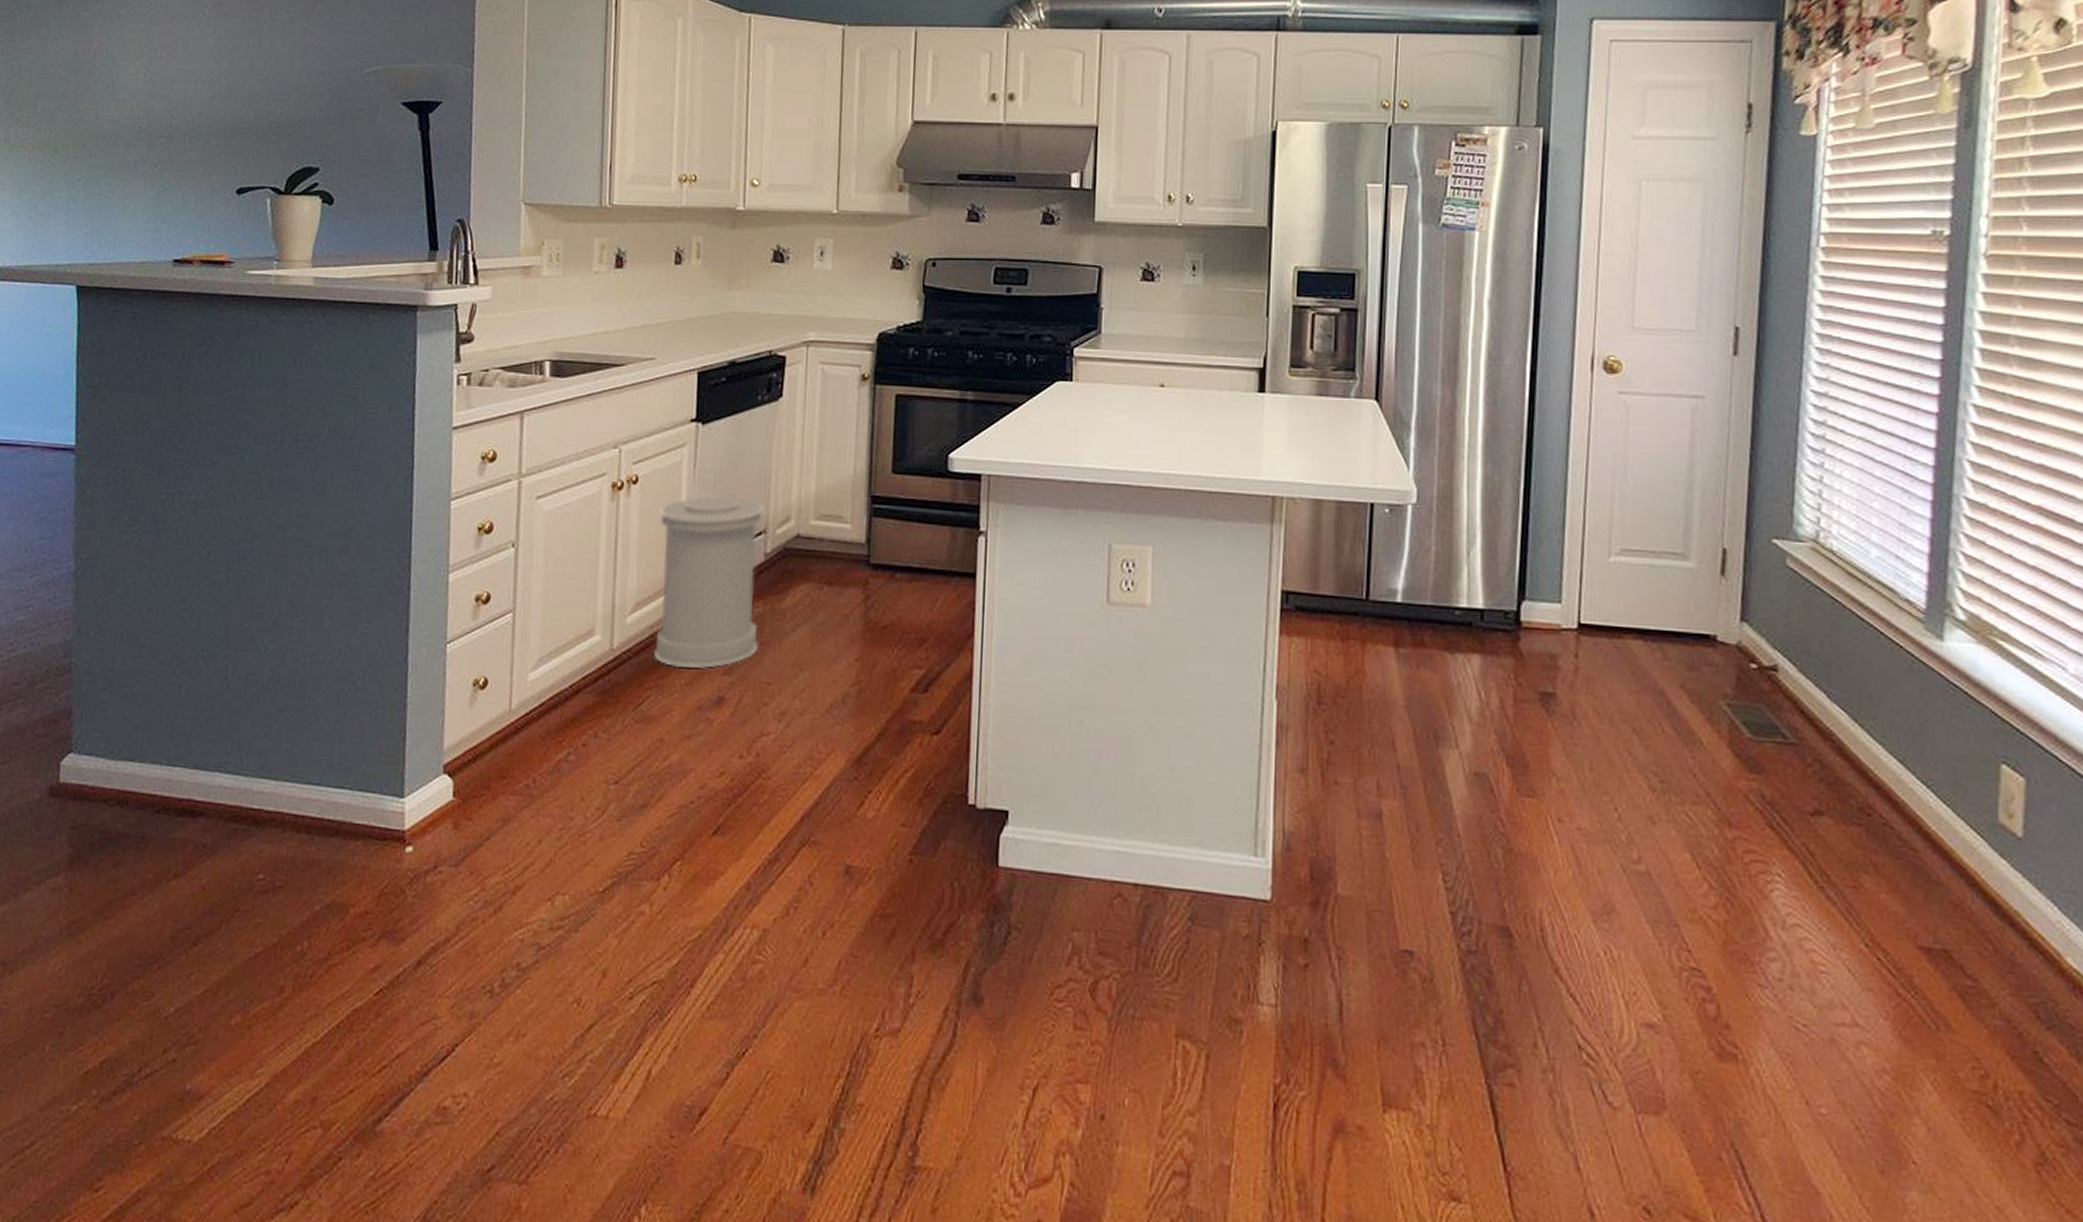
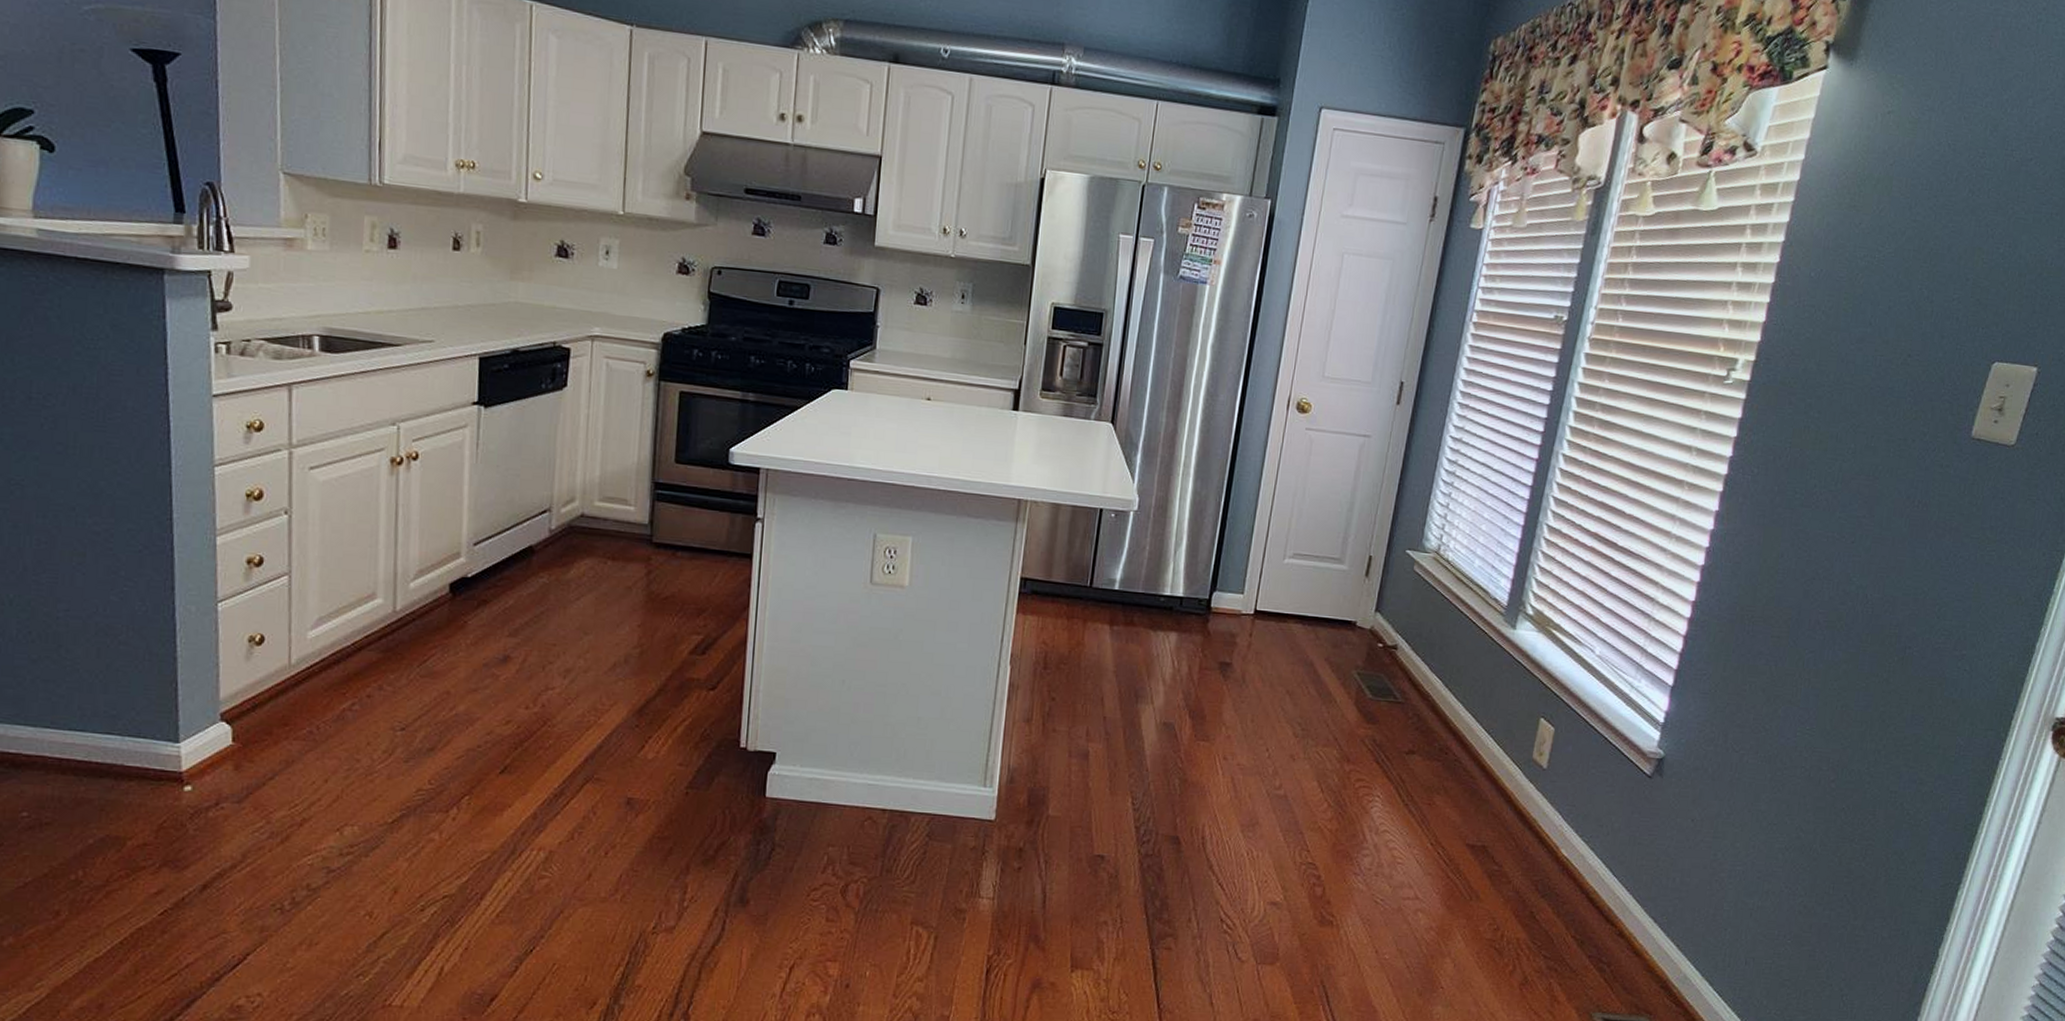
trash can: present [653,496,763,668] -> none [437,475,548,630]

